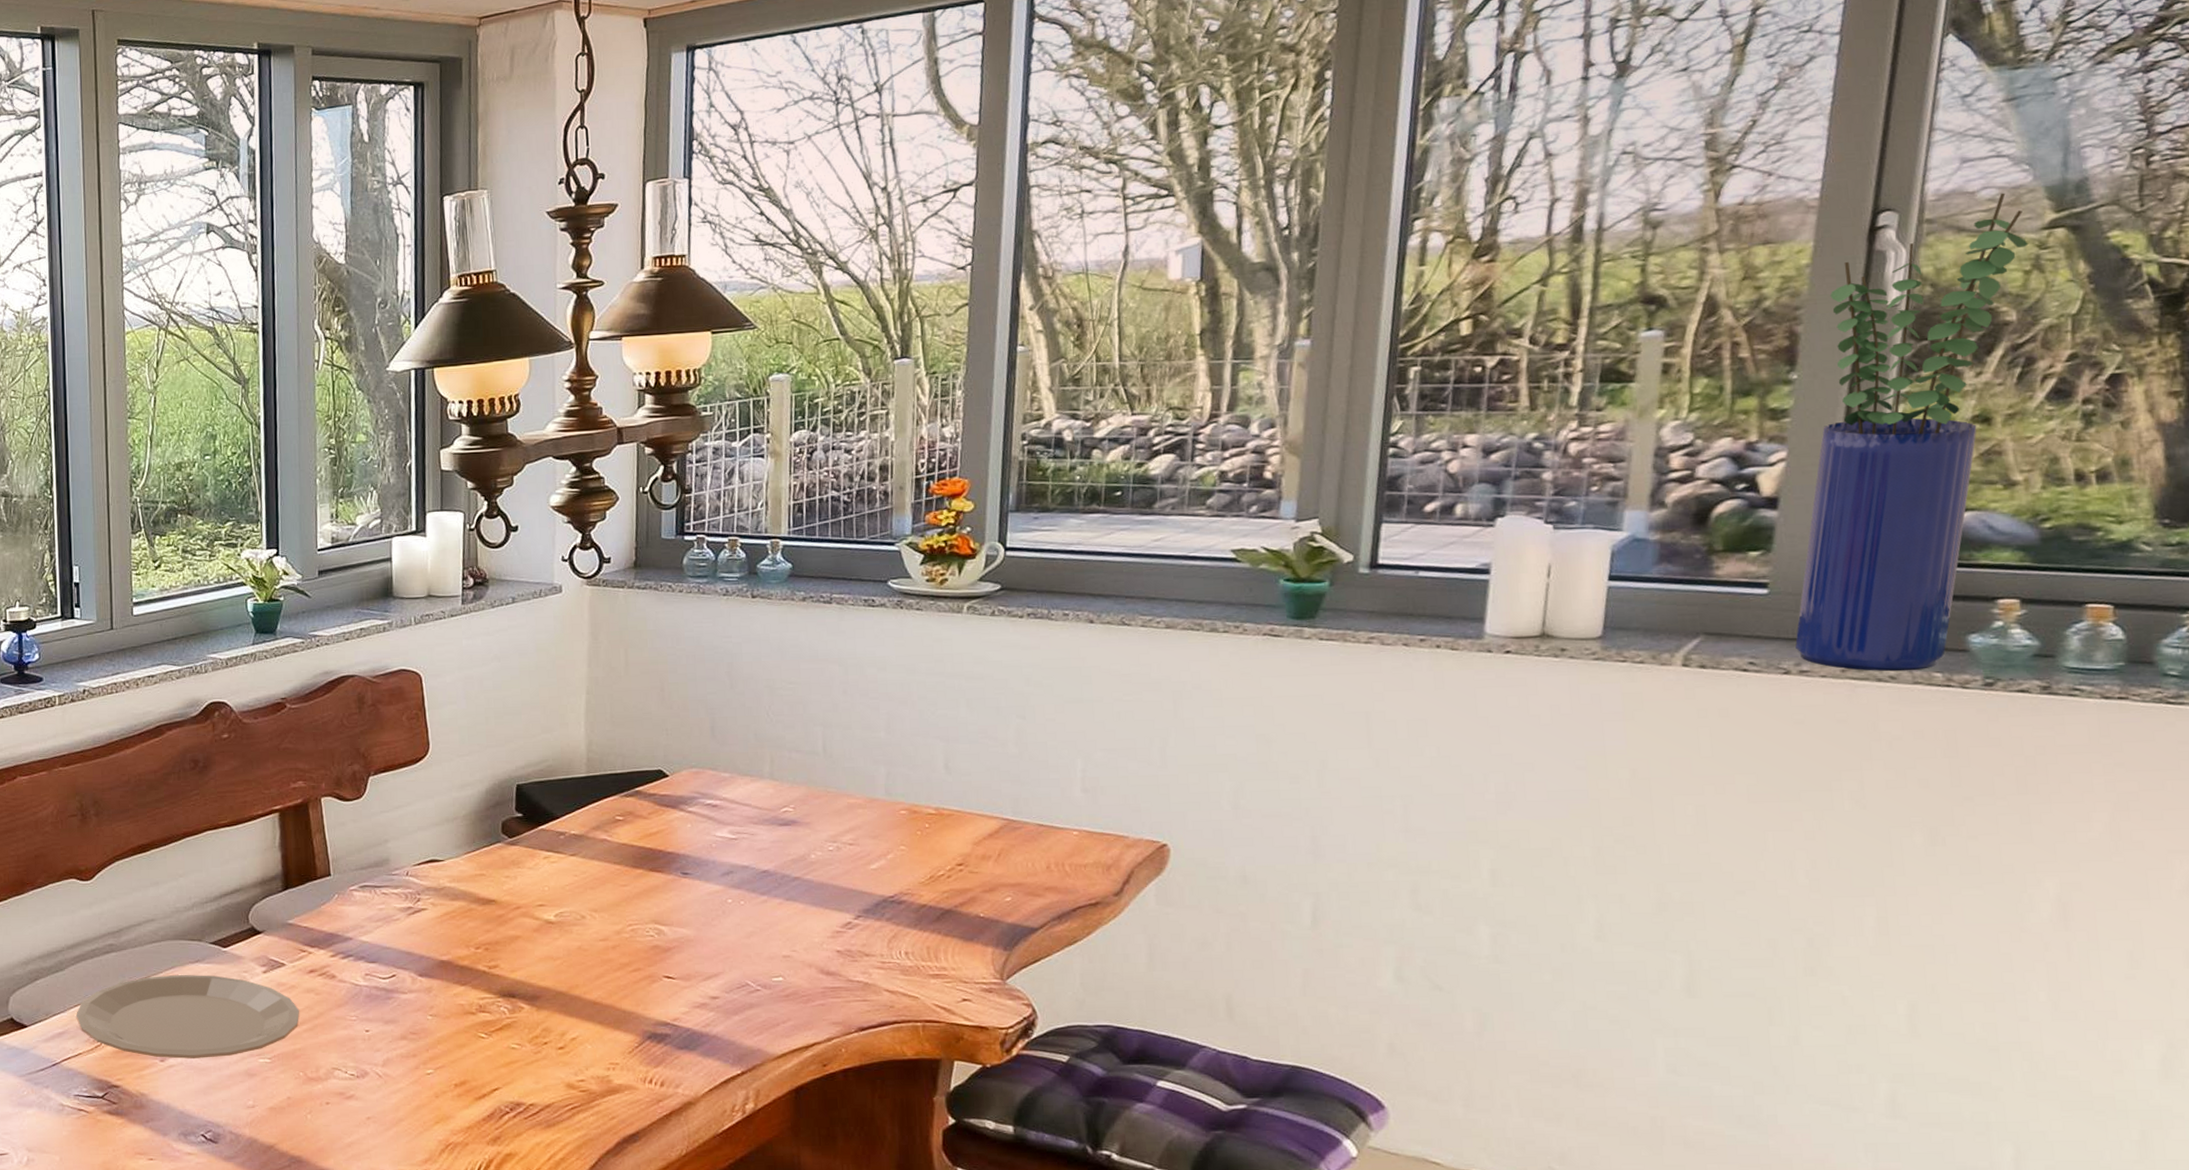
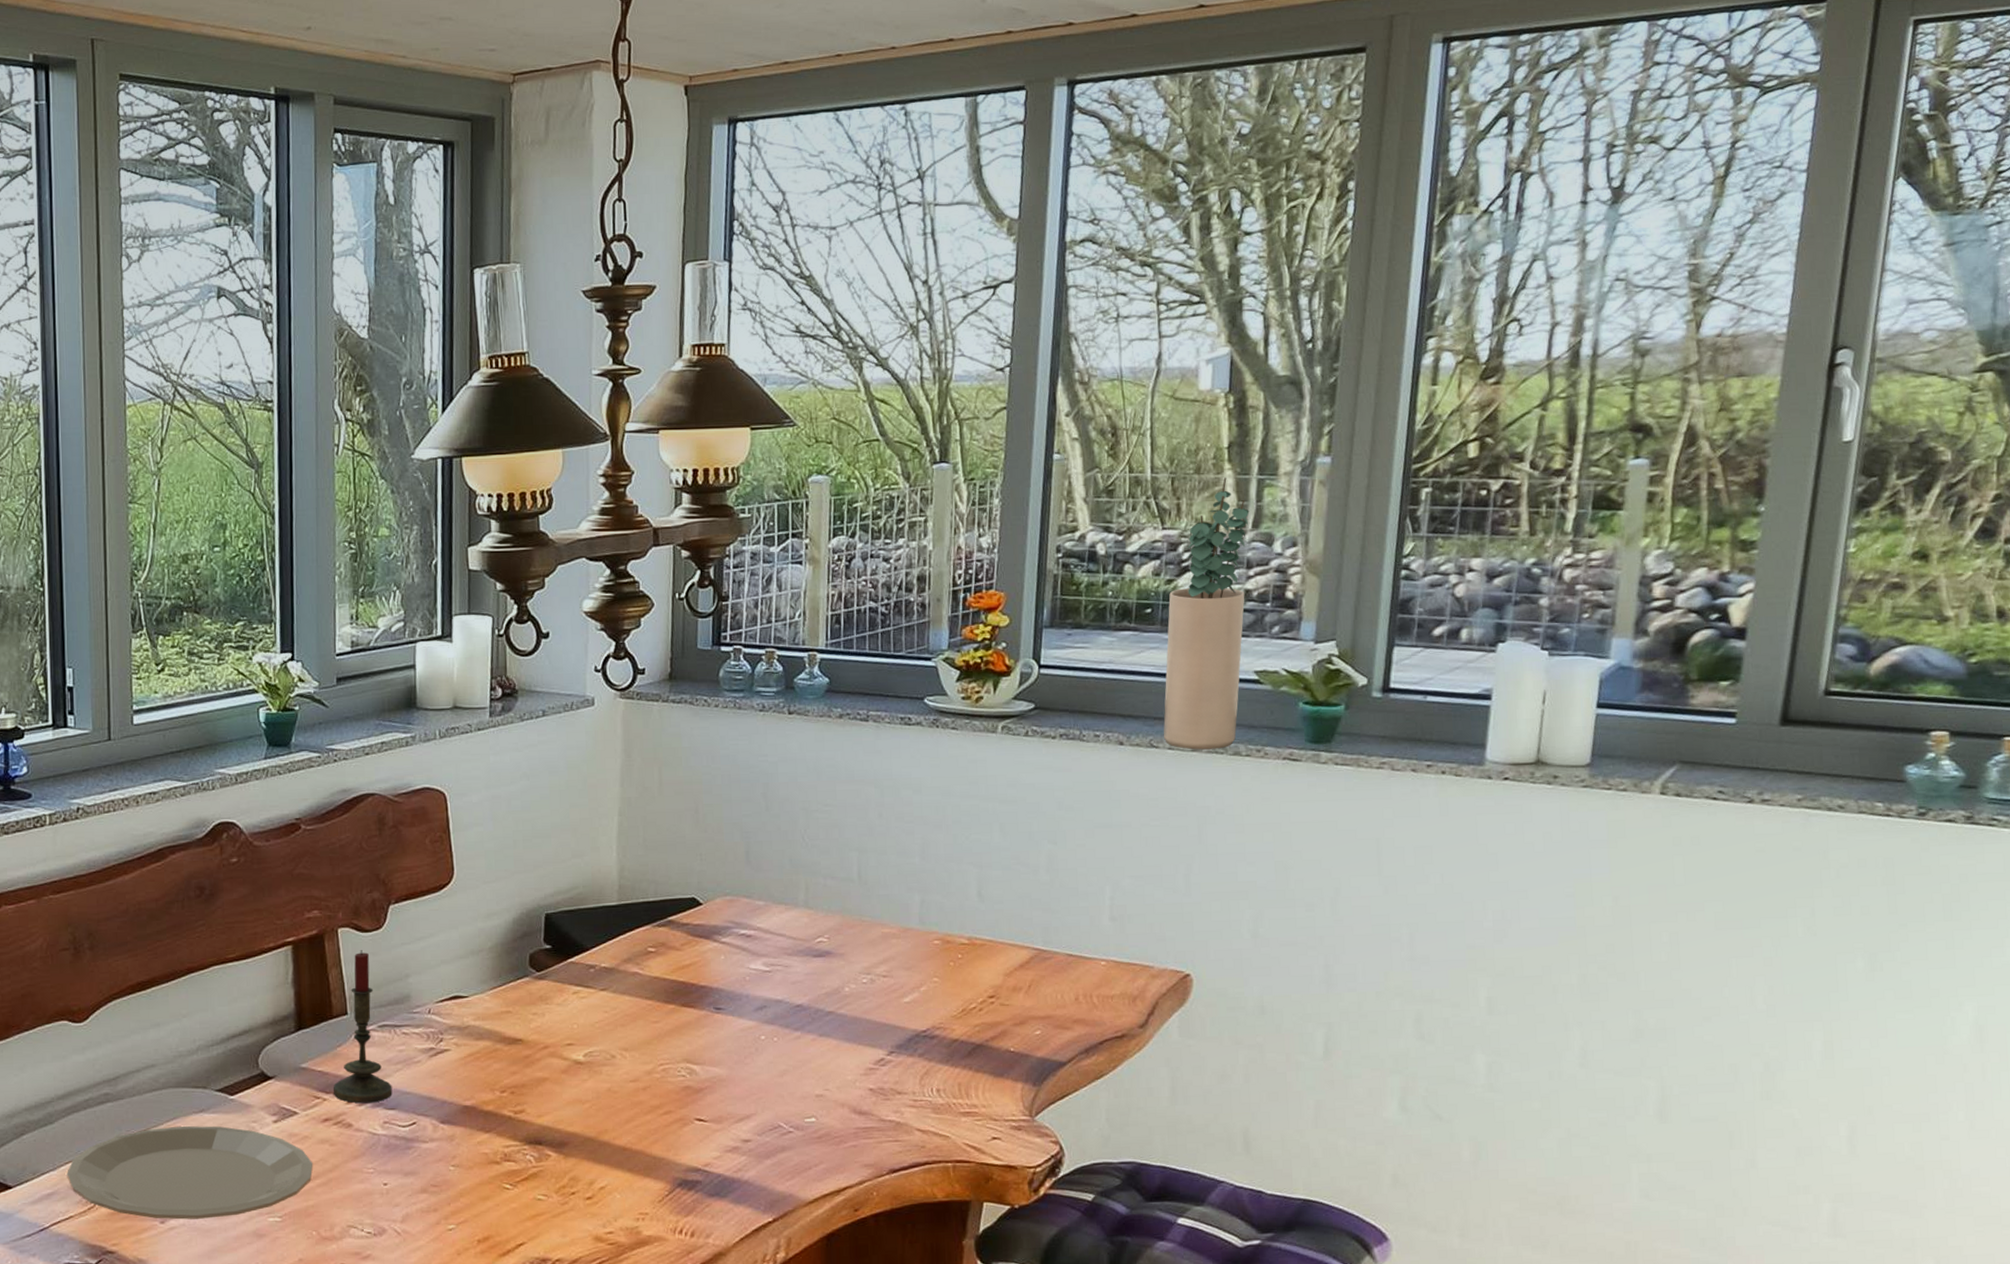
candle: none [317,817,373,957] -> present [333,950,393,1104]
vase: none [1135,363,1224,627] -> present [1163,477,1250,750]
vase: present [1795,193,2028,672] -> none [1759,335,1963,801]

